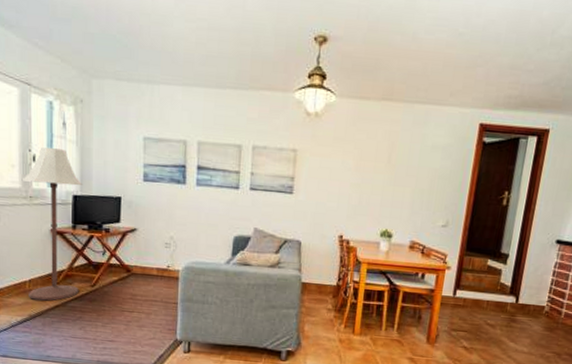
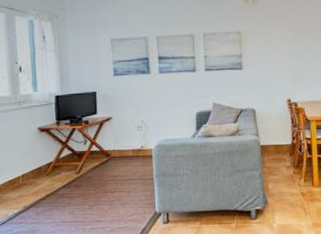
floor lamp: present [21,146,82,301] -> none [11,58,66,192]

